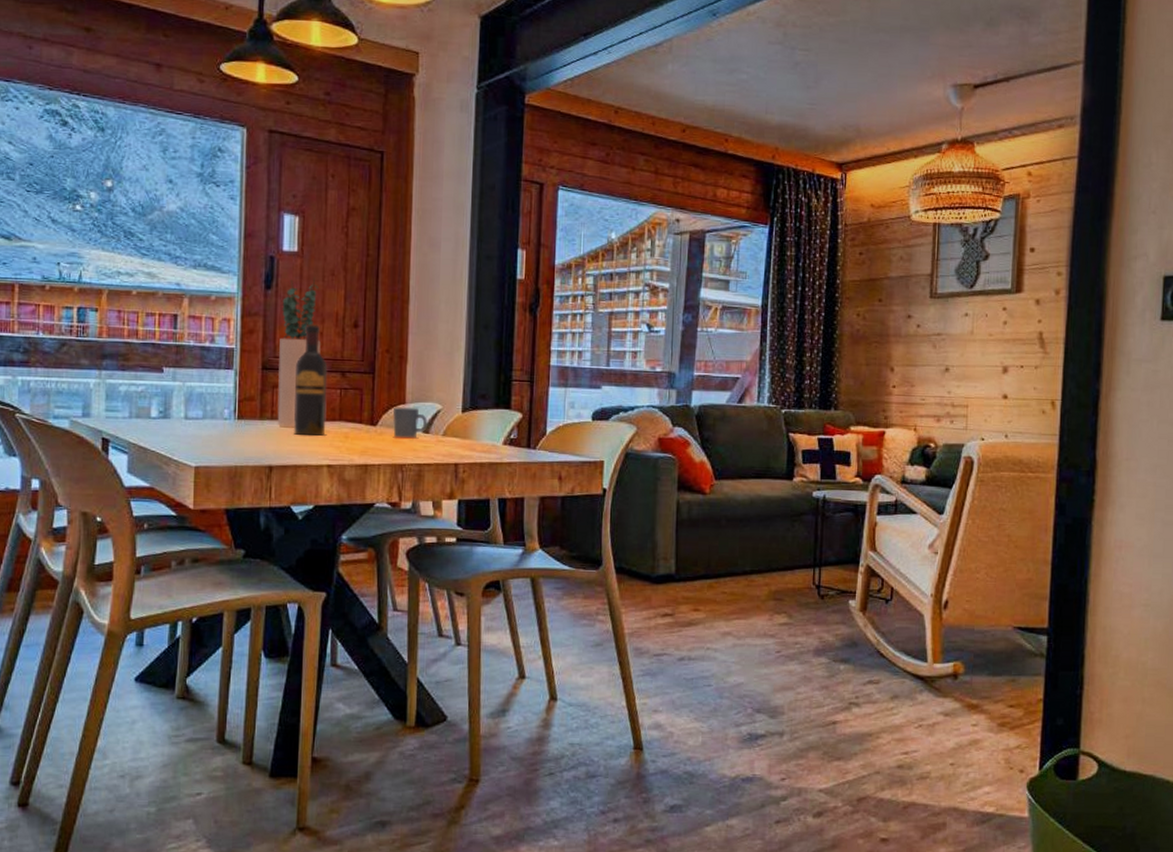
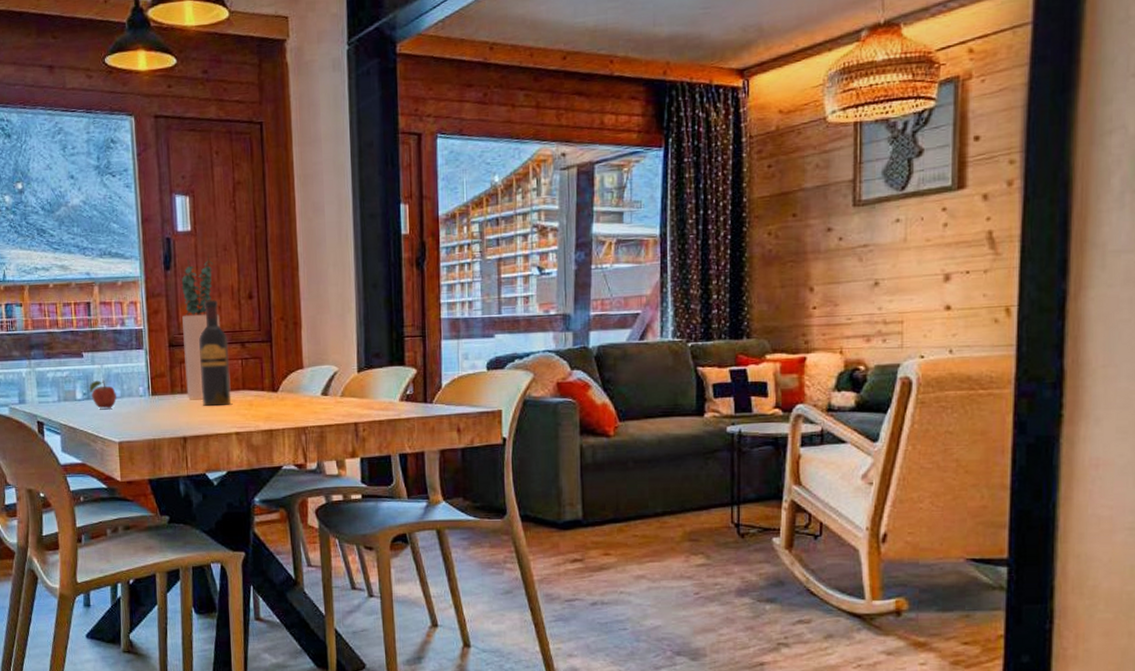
fruit: none [167,398,197,430] -> present [89,379,117,409]
mug: present [393,407,428,440] -> none [292,371,327,404]

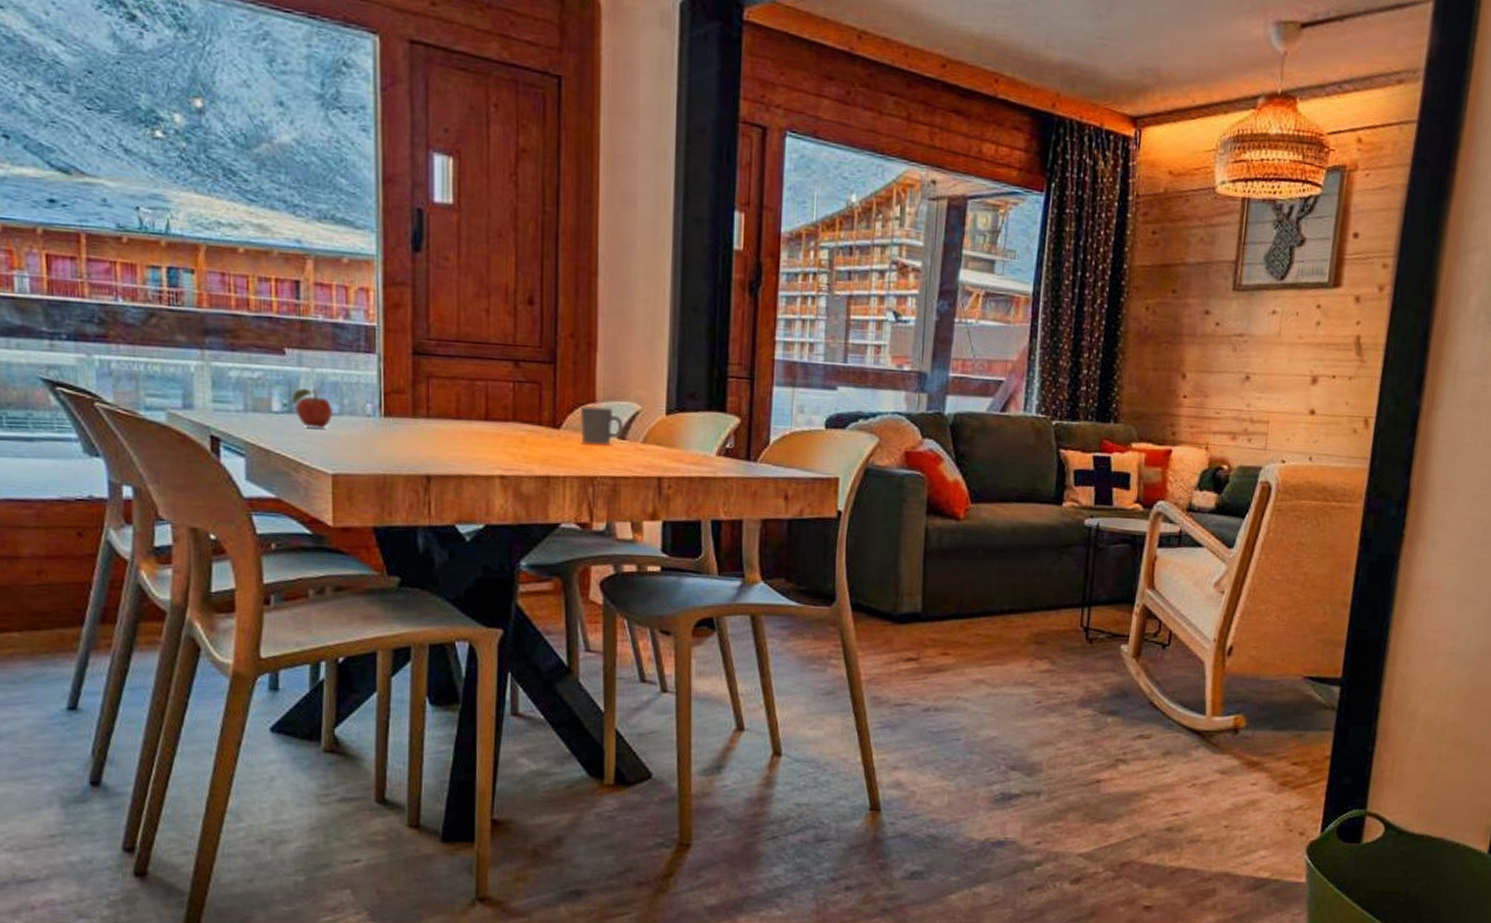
vase: present [181,254,220,400] -> none [434,238,487,429]
wine bottle: present [199,299,232,407] -> none [455,298,497,440]
mug: none [292,371,327,404] -> present [581,406,625,447]

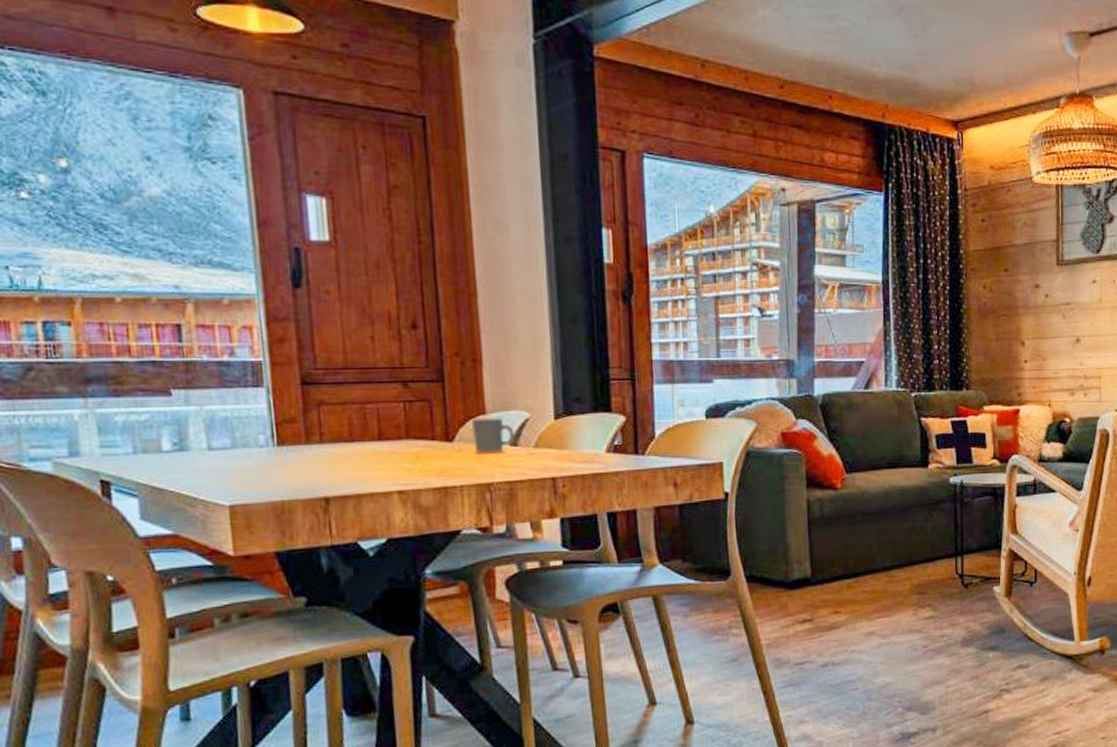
fruit: present [292,387,332,428] -> none [182,425,225,463]

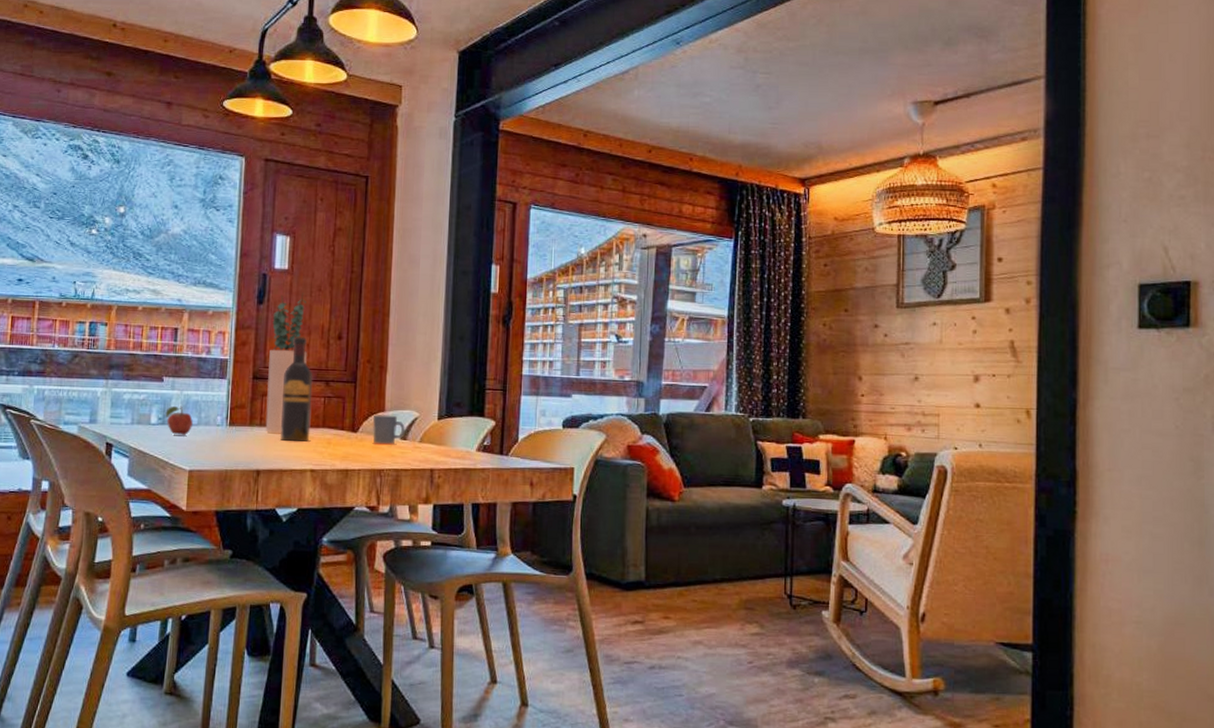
fruit: none [182,425,225,463] -> present [165,405,193,435]
vase: none [317,271,374,452] -> present [265,293,307,434]
wine bottle: none [344,327,392,460] -> present [279,336,313,442]

